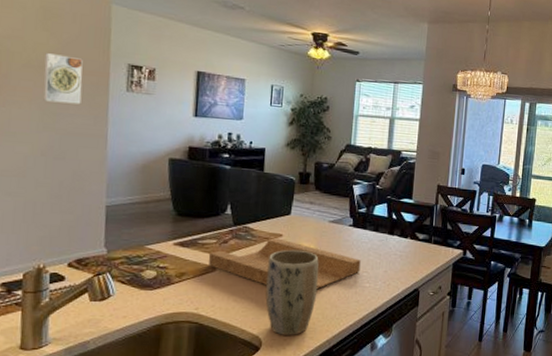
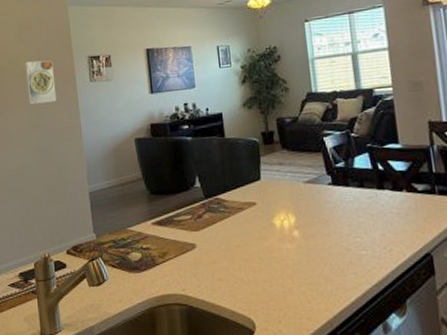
cutting board: present [208,238,361,290] -> none [186,207,351,262]
plant pot: present [265,249,319,335] -> none [246,217,306,316]

